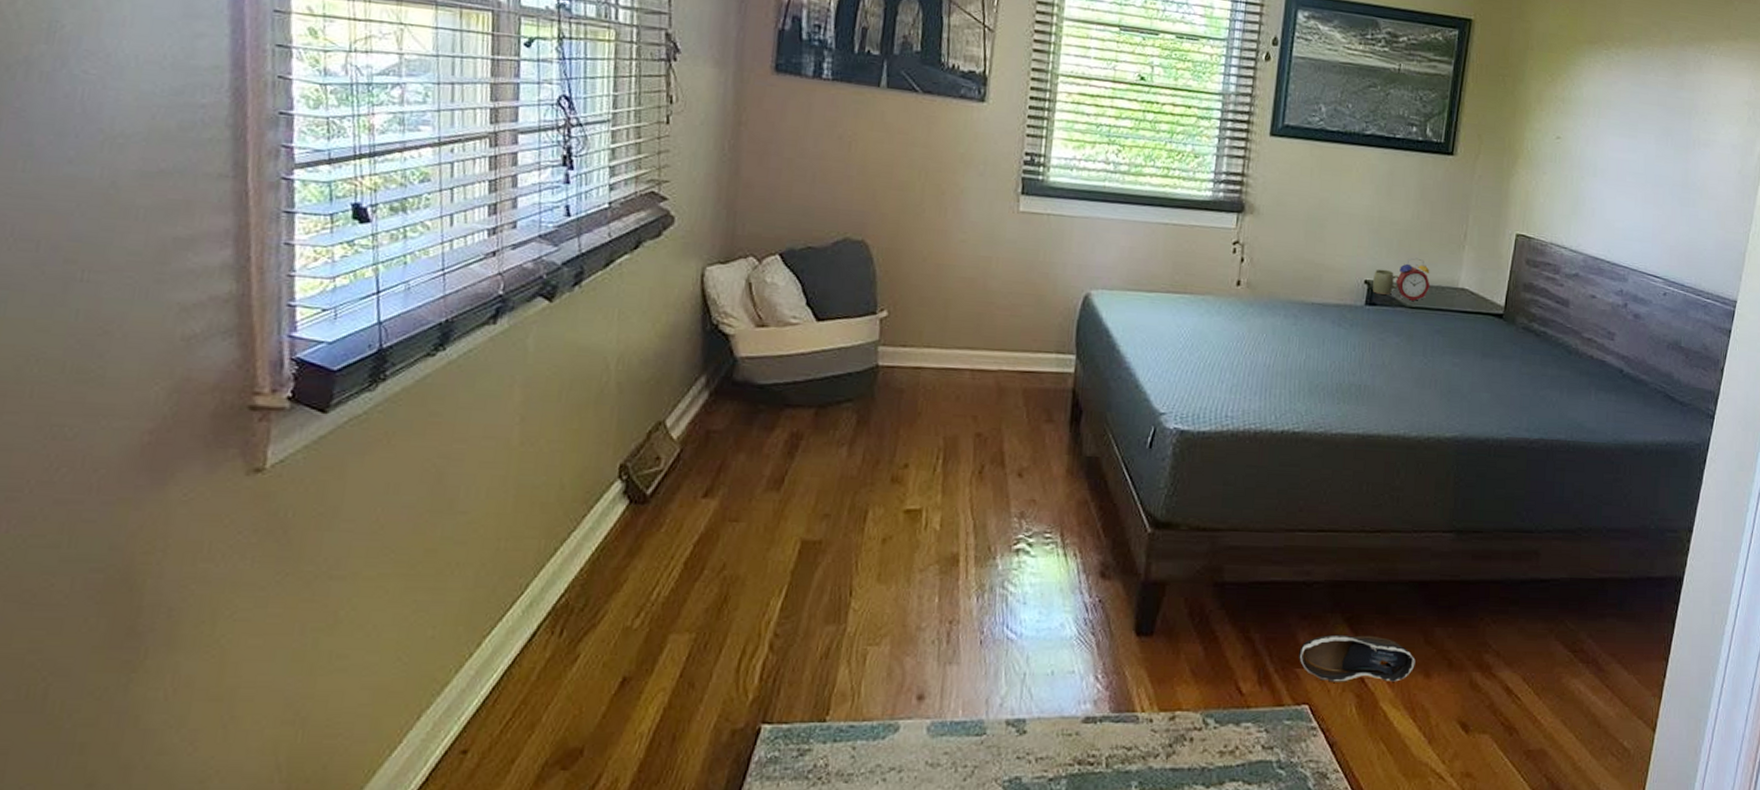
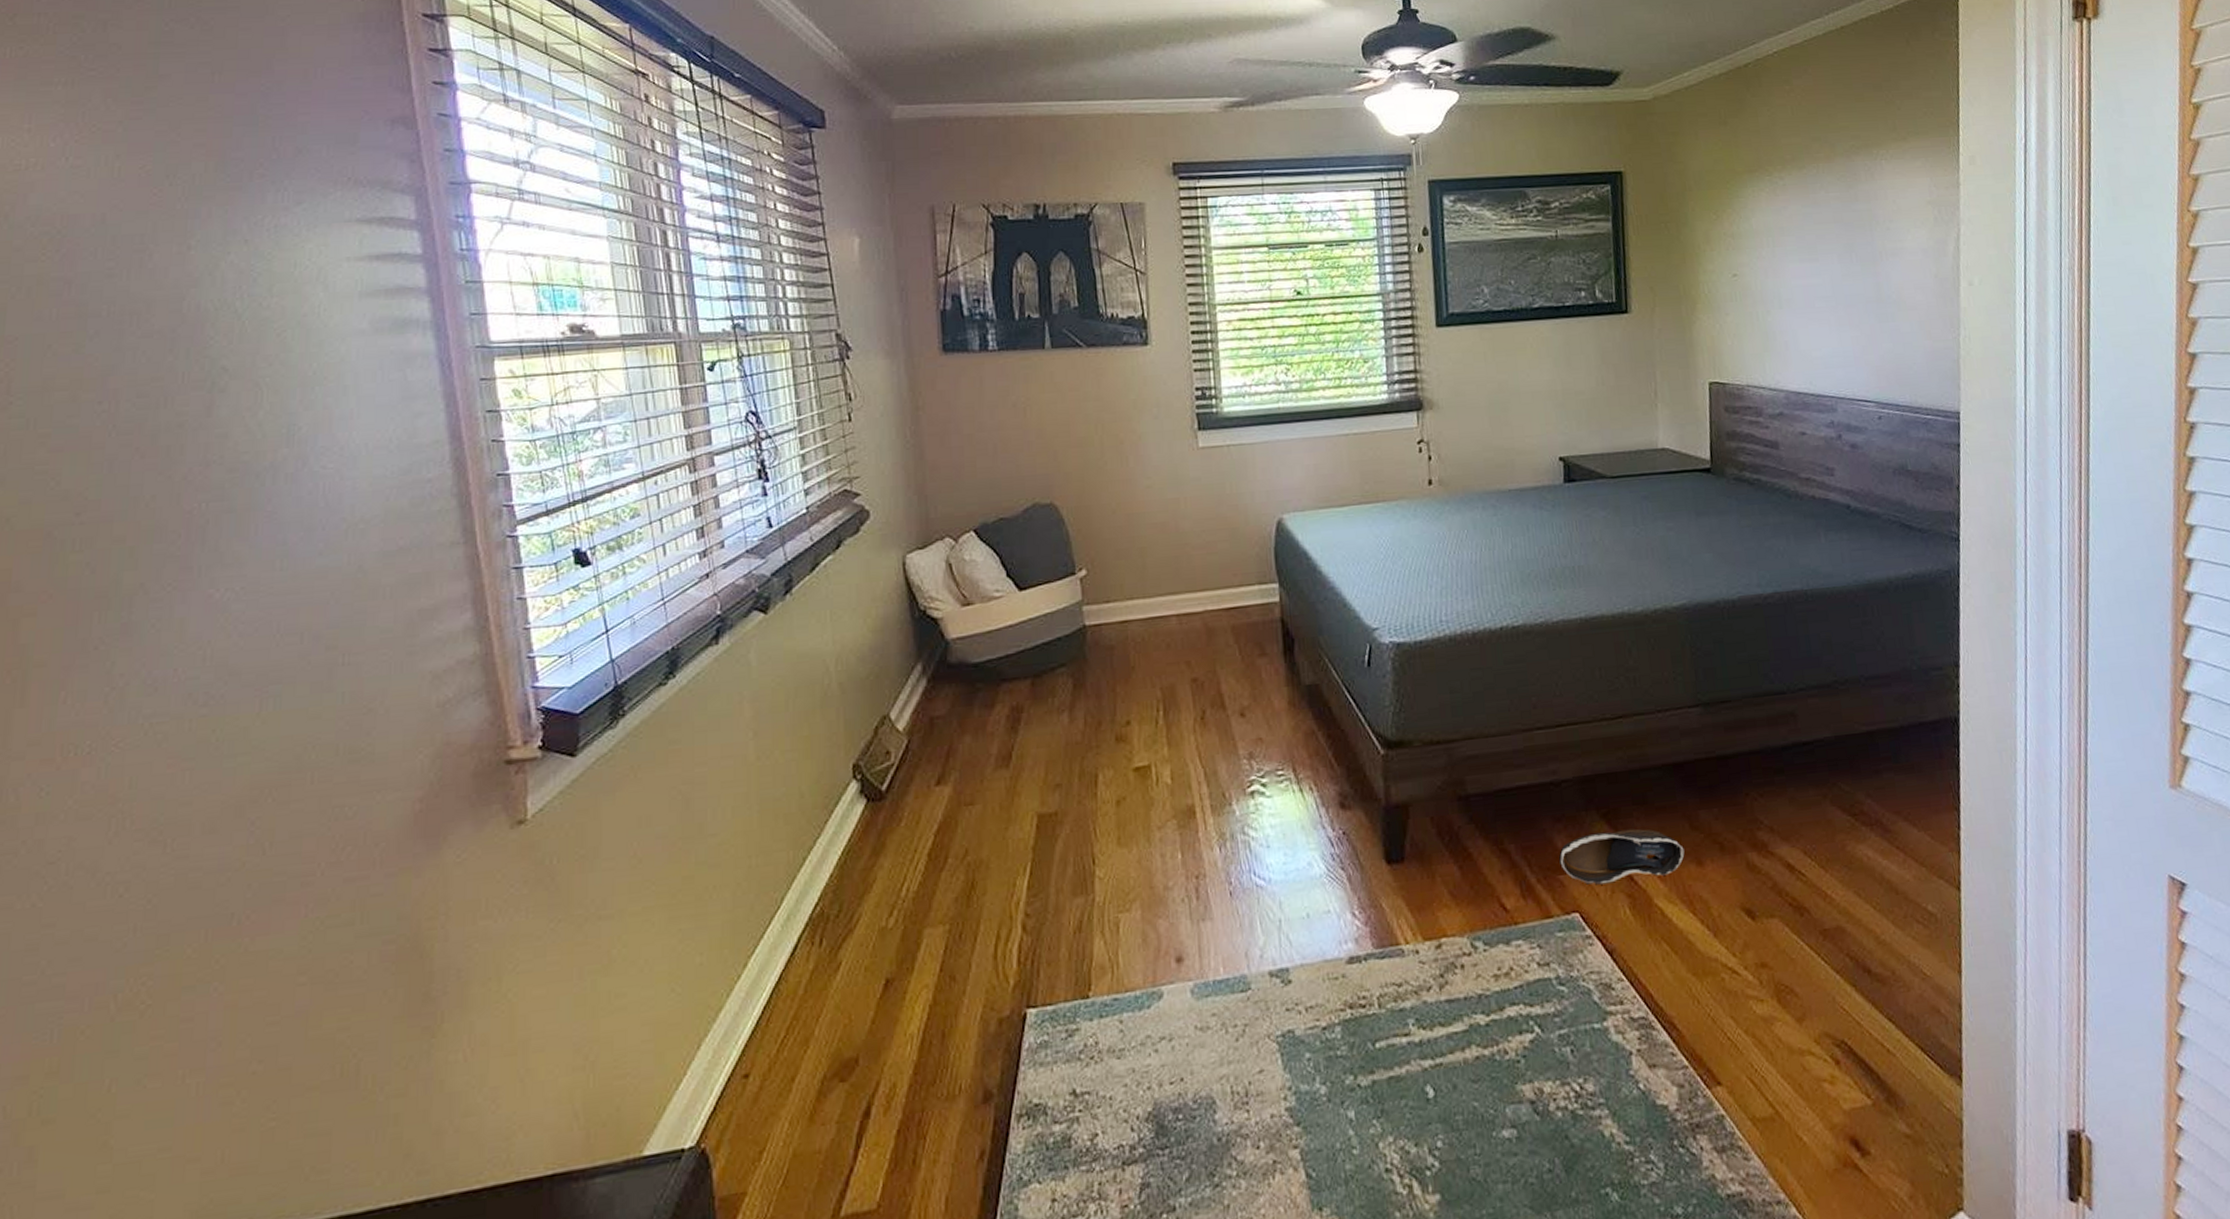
mug: present [1373,269,1399,295] -> none [1567,442,1596,469]
alarm clock: present [1395,257,1430,301] -> none [1591,425,1629,471]

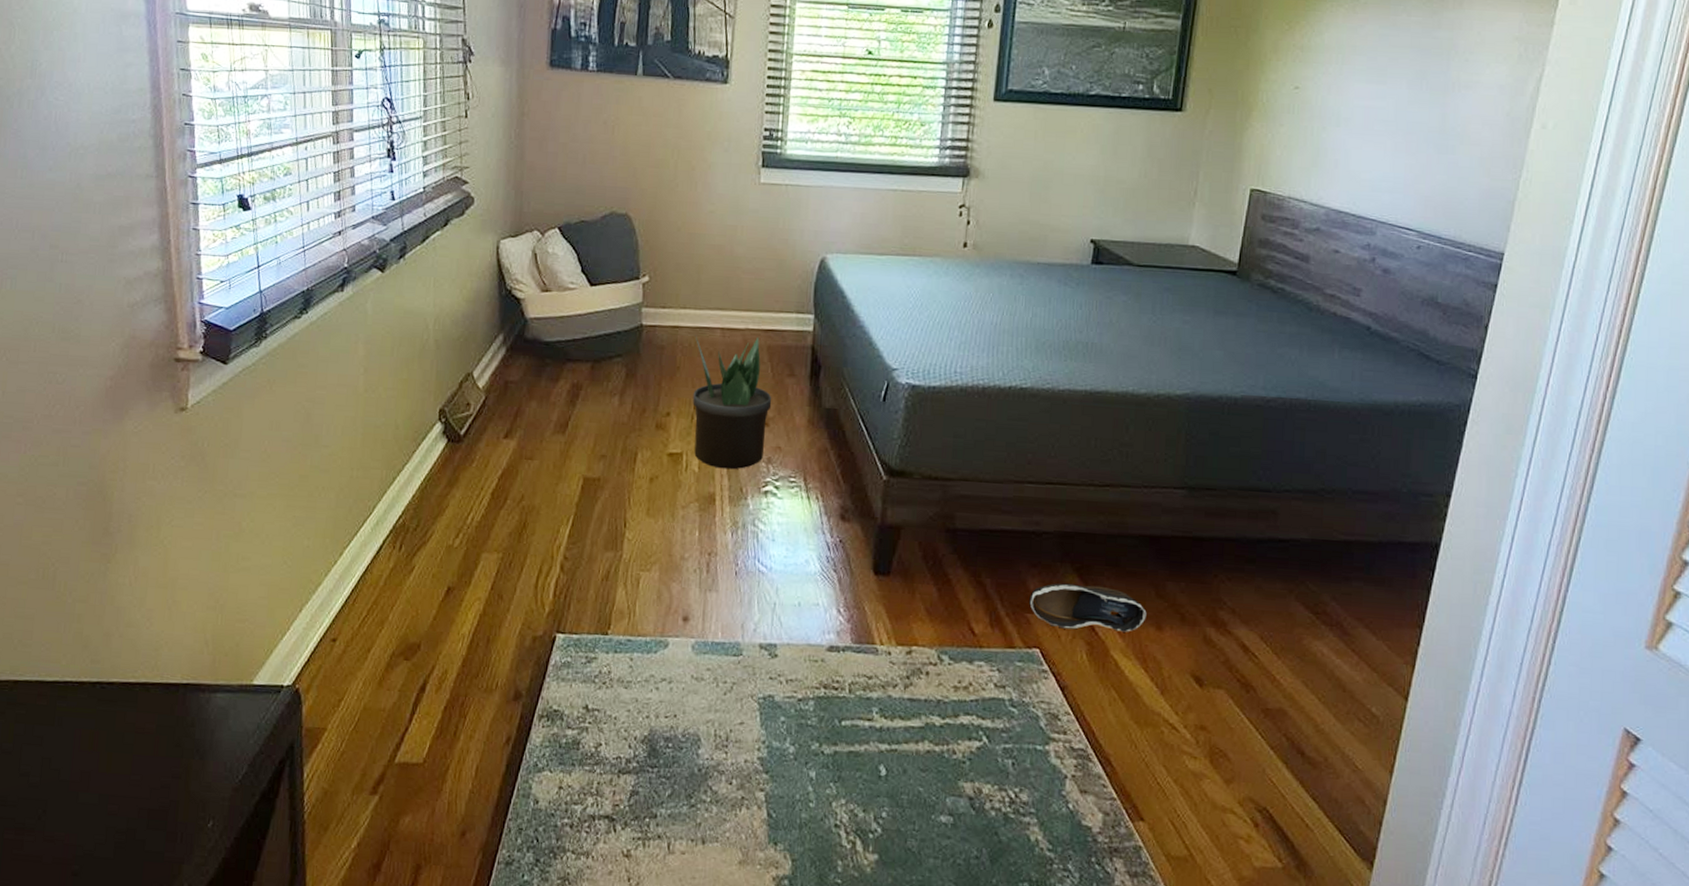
planter: none [1147,617,1245,775] -> present [692,335,772,470]

